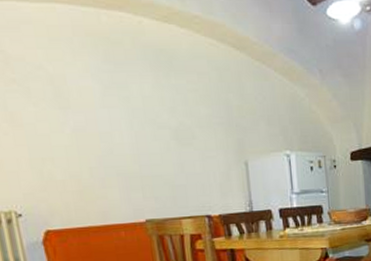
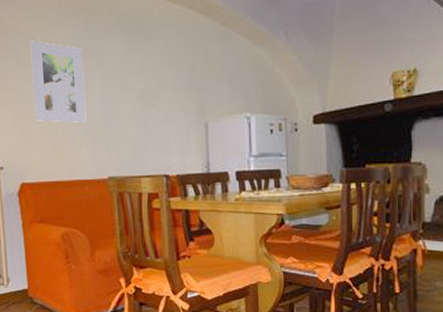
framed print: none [41,72,116,164] -> present [30,41,87,123]

